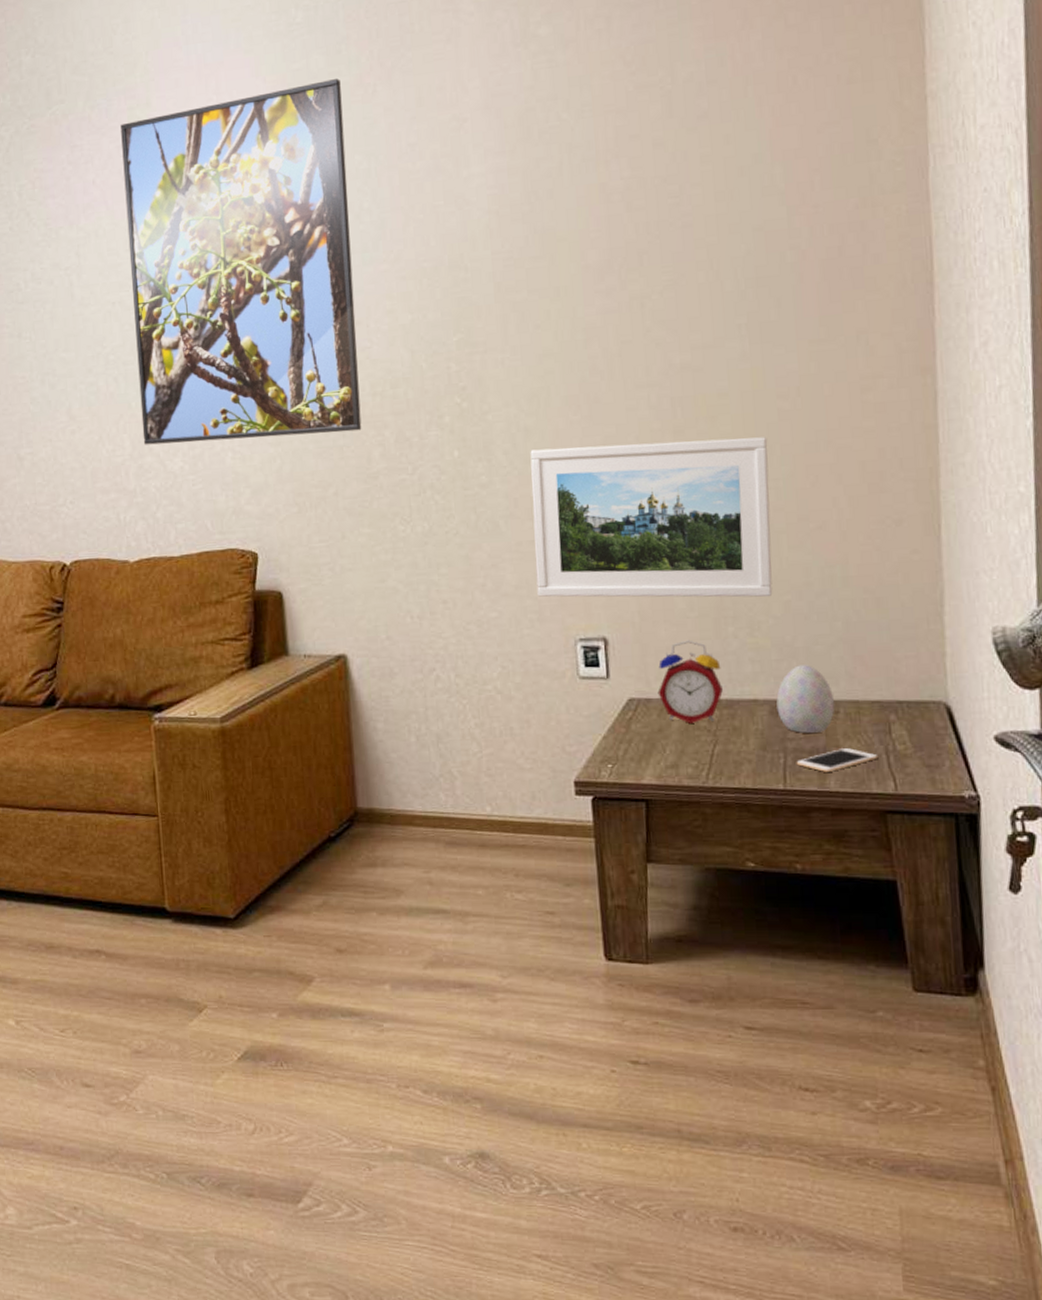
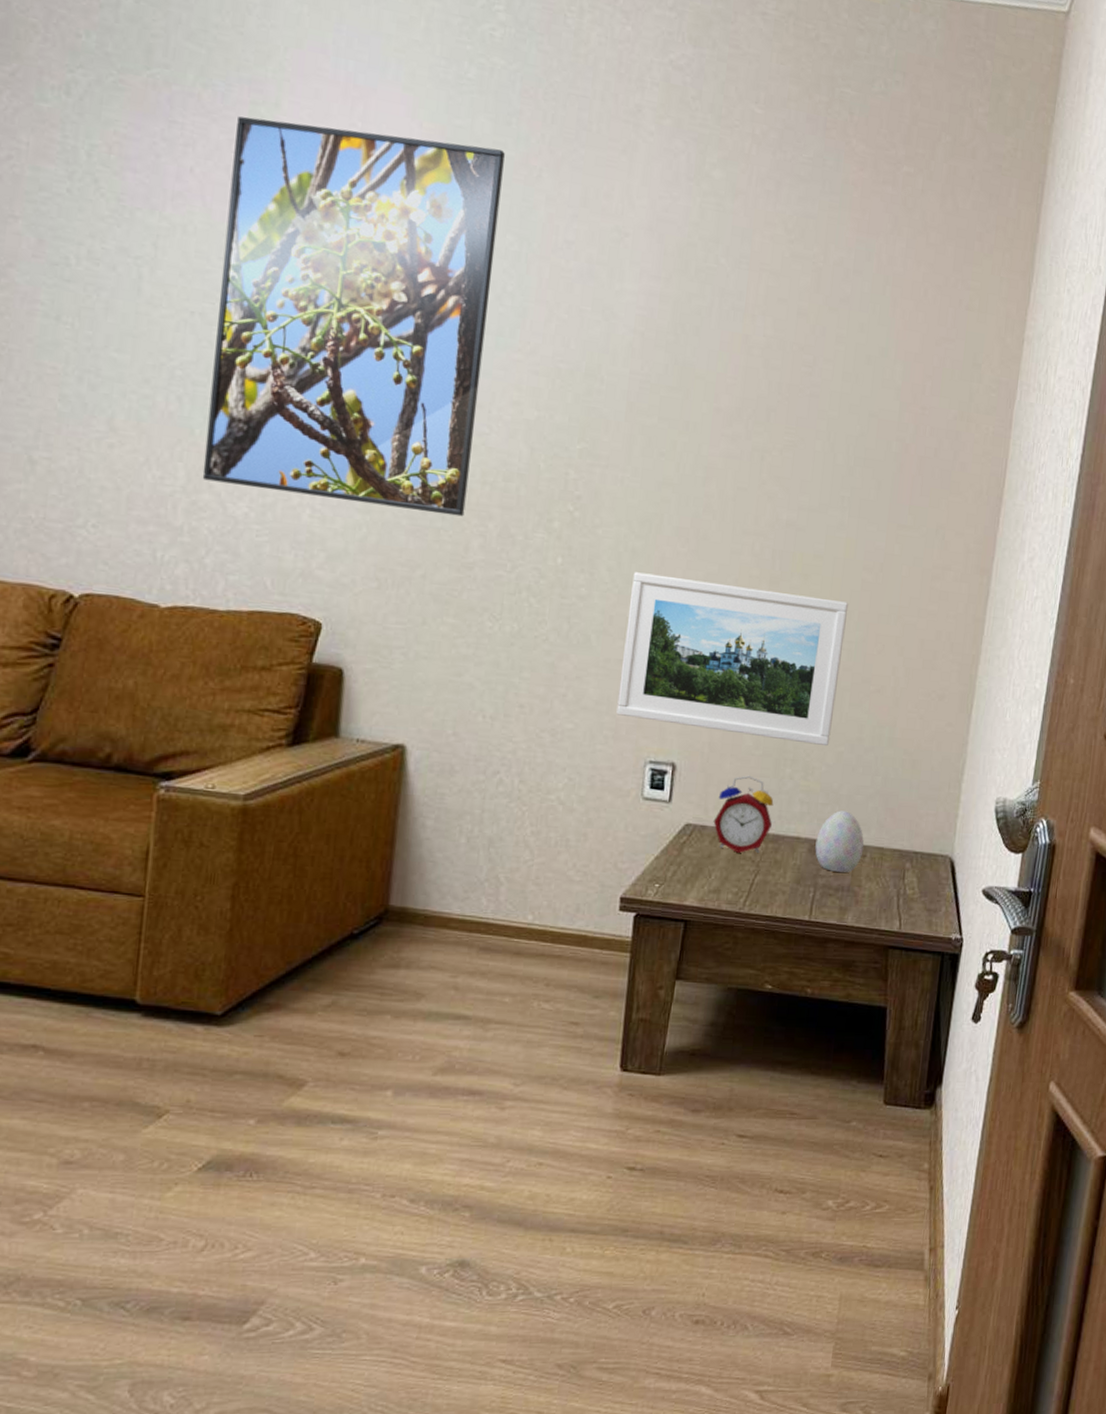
cell phone: present [796,748,879,772] -> none [823,888,891,908]

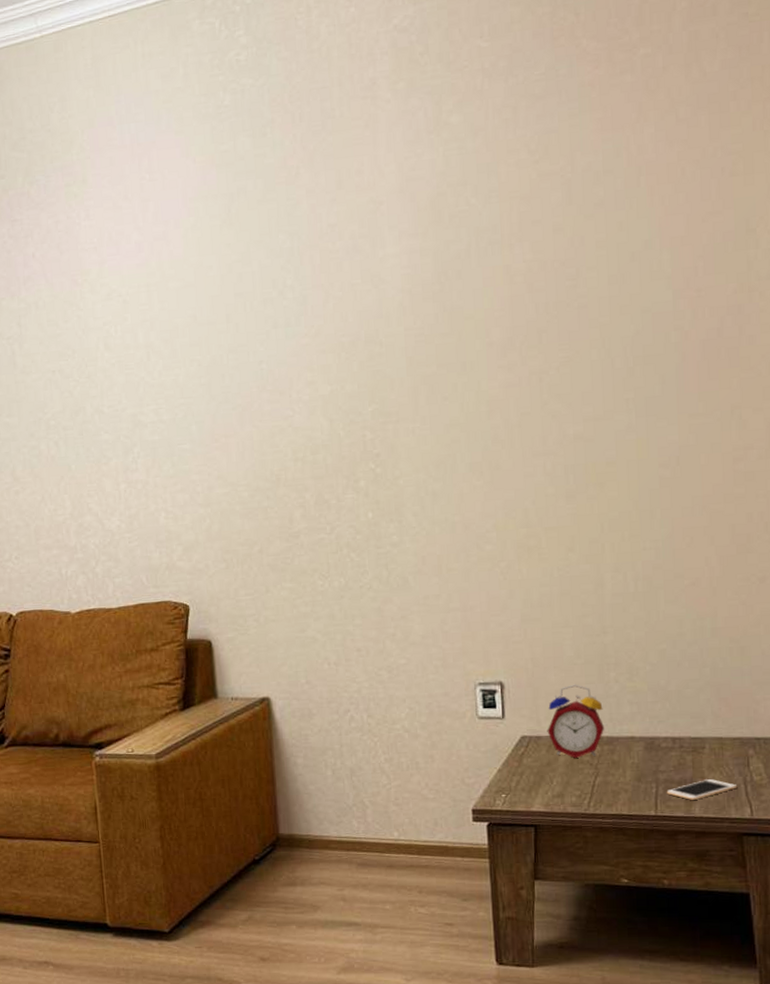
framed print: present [202,116,505,517] -> none [58,160,285,505]
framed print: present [616,572,849,747] -> none [437,502,650,646]
decorative egg: present [815,810,864,872] -> none [651,706,702,766]
cell phone: none [823,888,891,908] -> present [666,779,738,800]

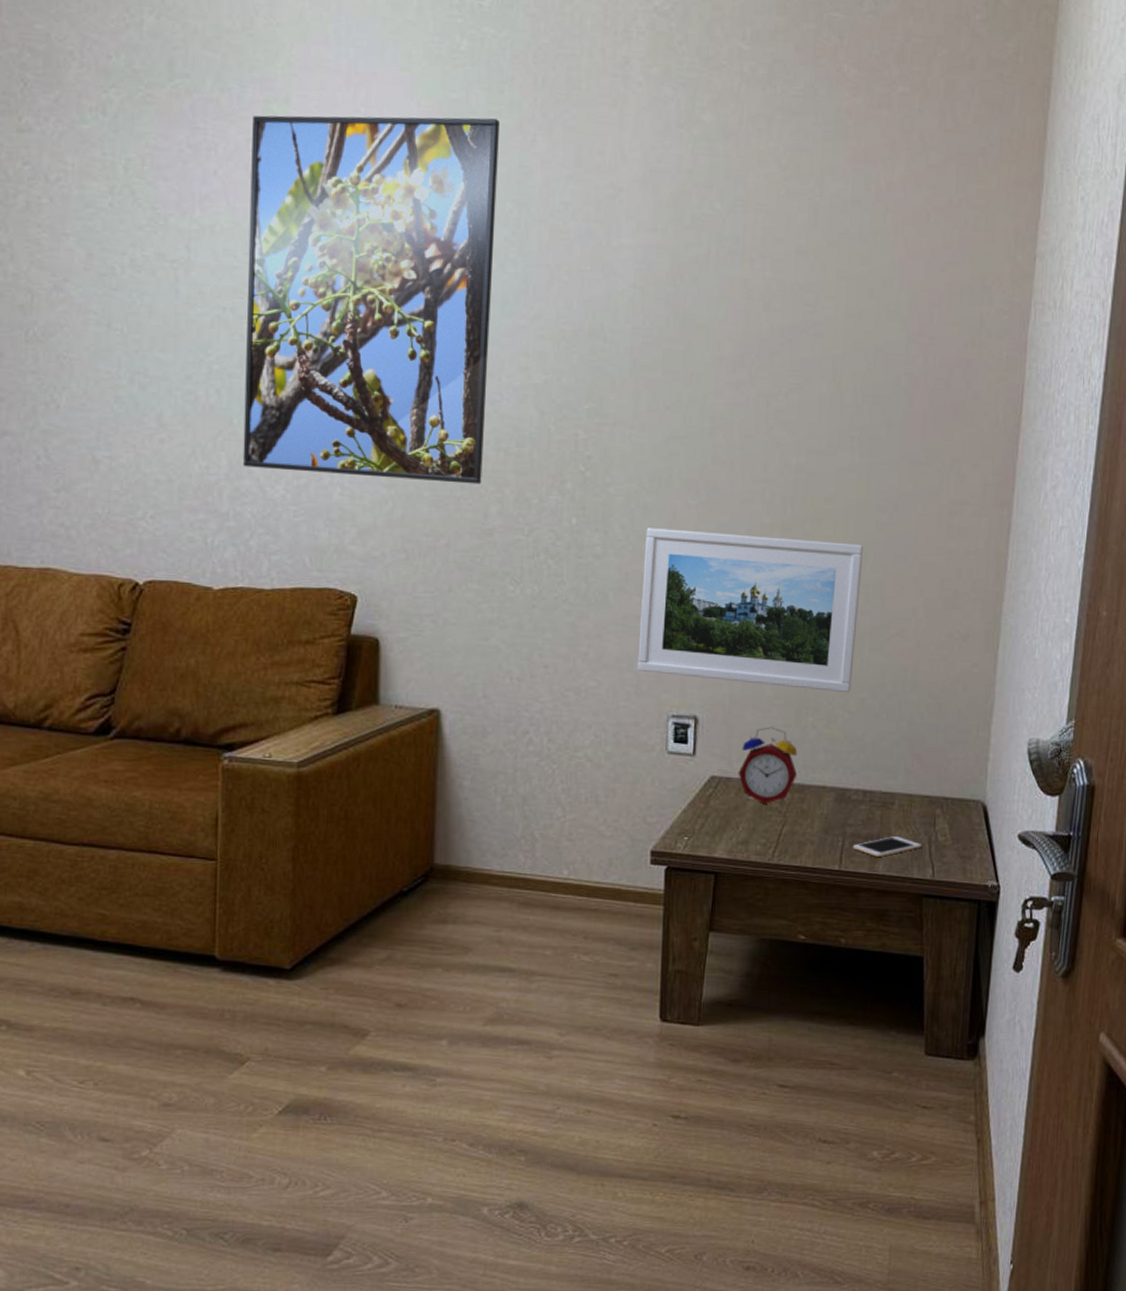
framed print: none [58,160,285,505] -> present [242,115,500,485]
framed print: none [437,502,650,646] -> present [637,528,864,693]

